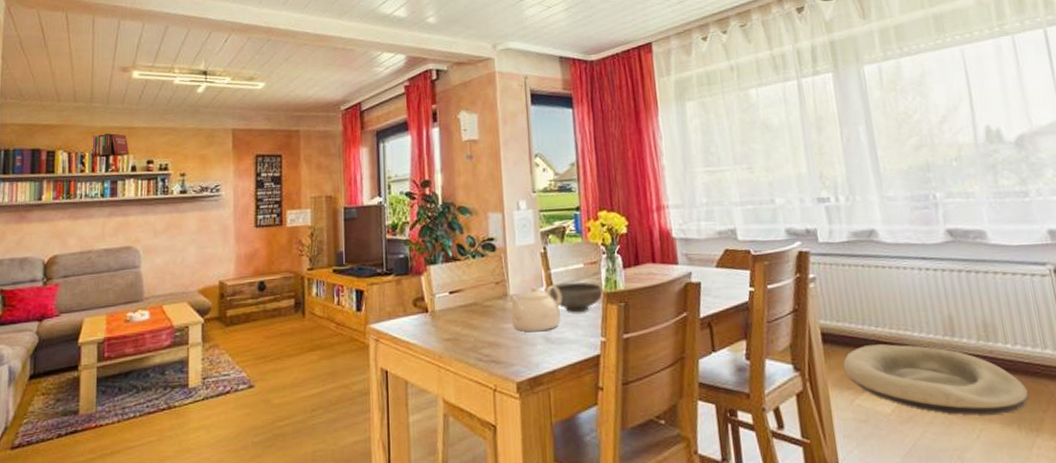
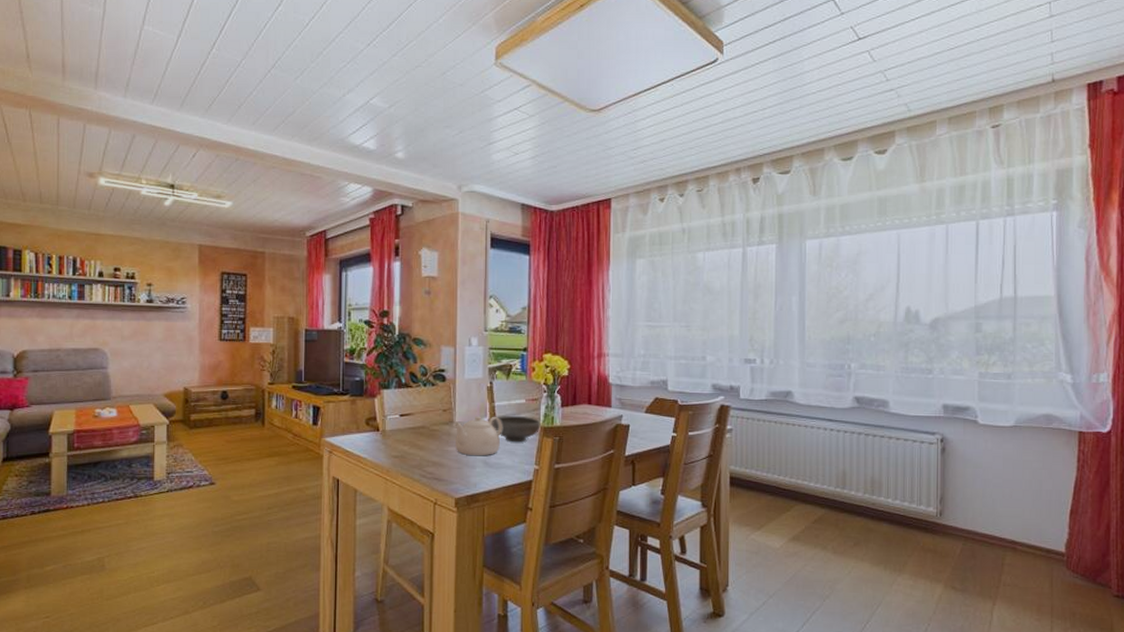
books: present [92,133,130,158] -> none [59,238,97,261]
dog bed: present [843,344,1029,416] -> none [745,490,898,556]

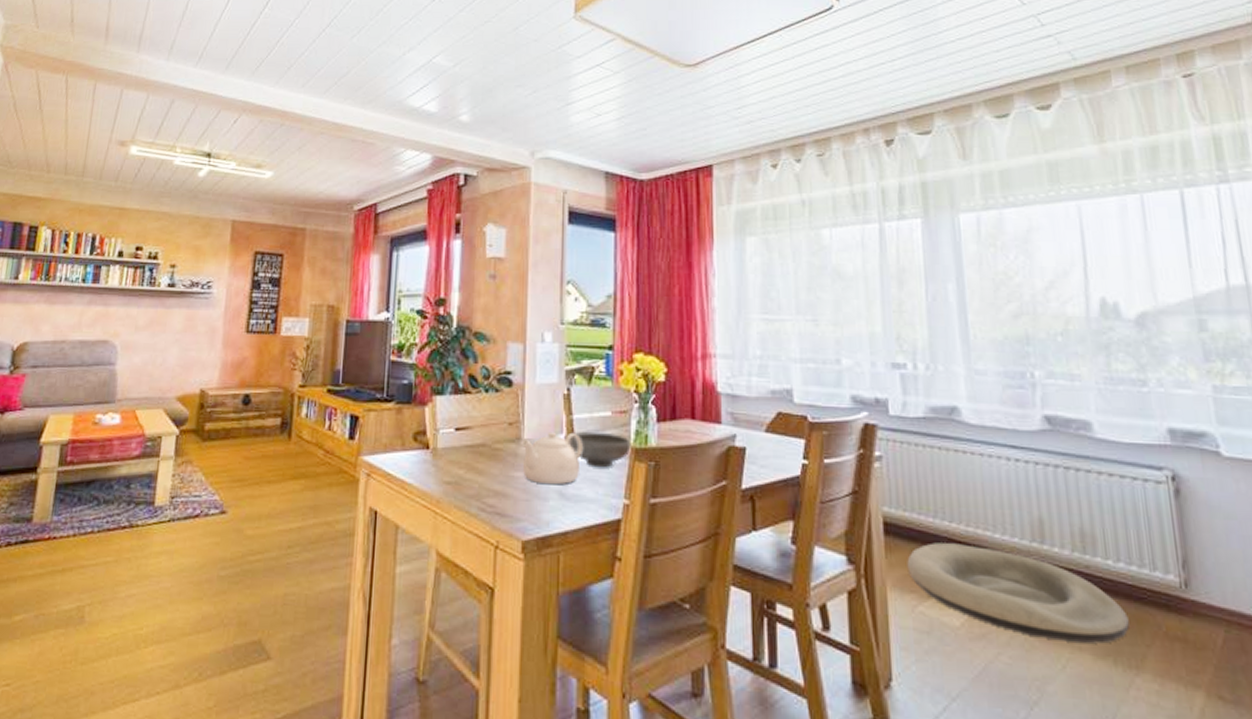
dog bed: none [745,490,898,556] -> present [907,542,1130,644]

